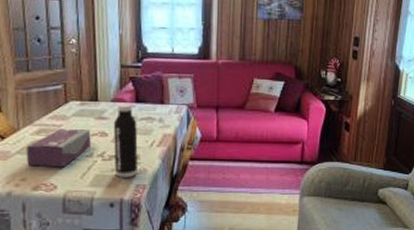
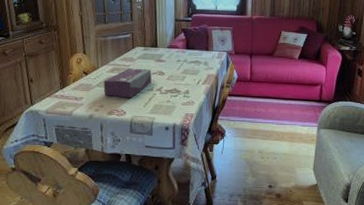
water bottle: present [113,104,138,177] -> none [169,50,188,108]

